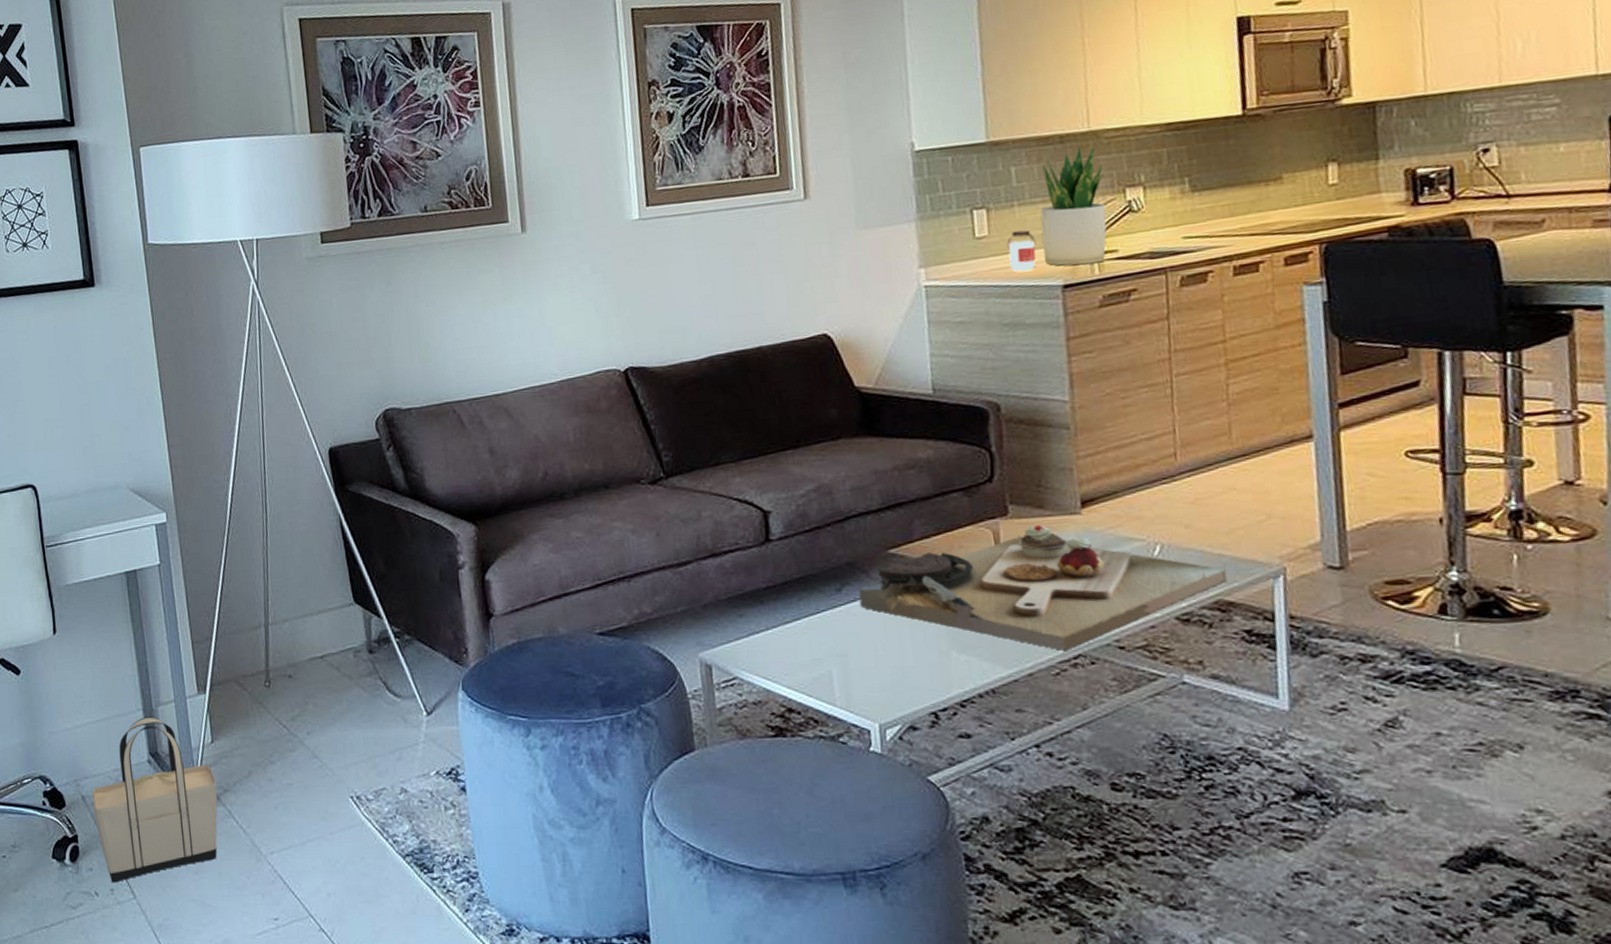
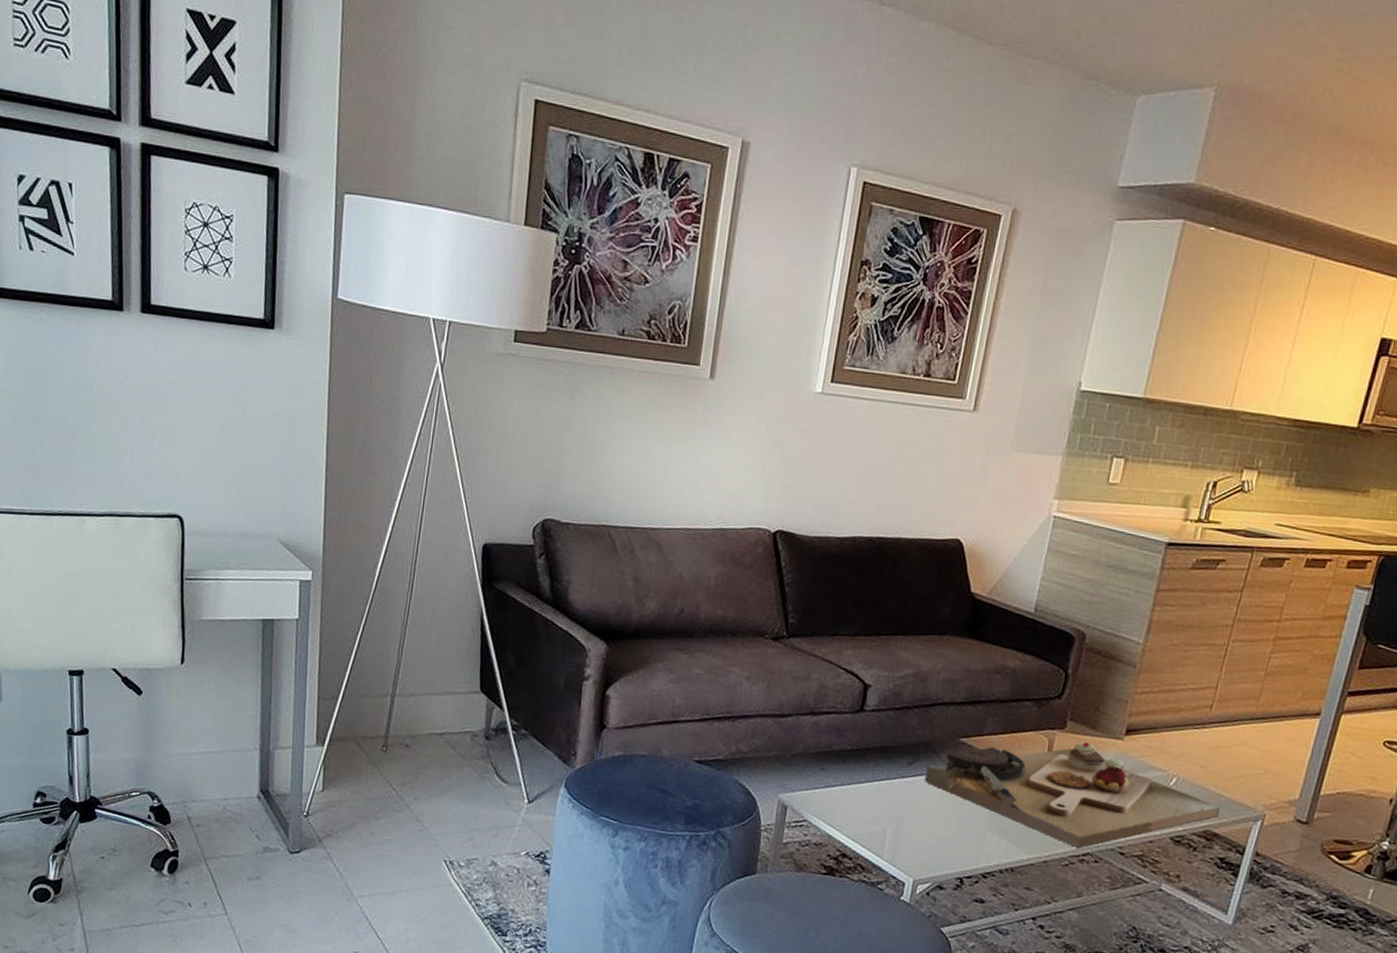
shopping bag: present [92,716,218,883] -> none [197,756,320,898]
jar: present [1007,230,1036,272] -> none [1129,485,1158,524]
planter: present [1040,148,1107,266] -> none [1159,423,1233,530]

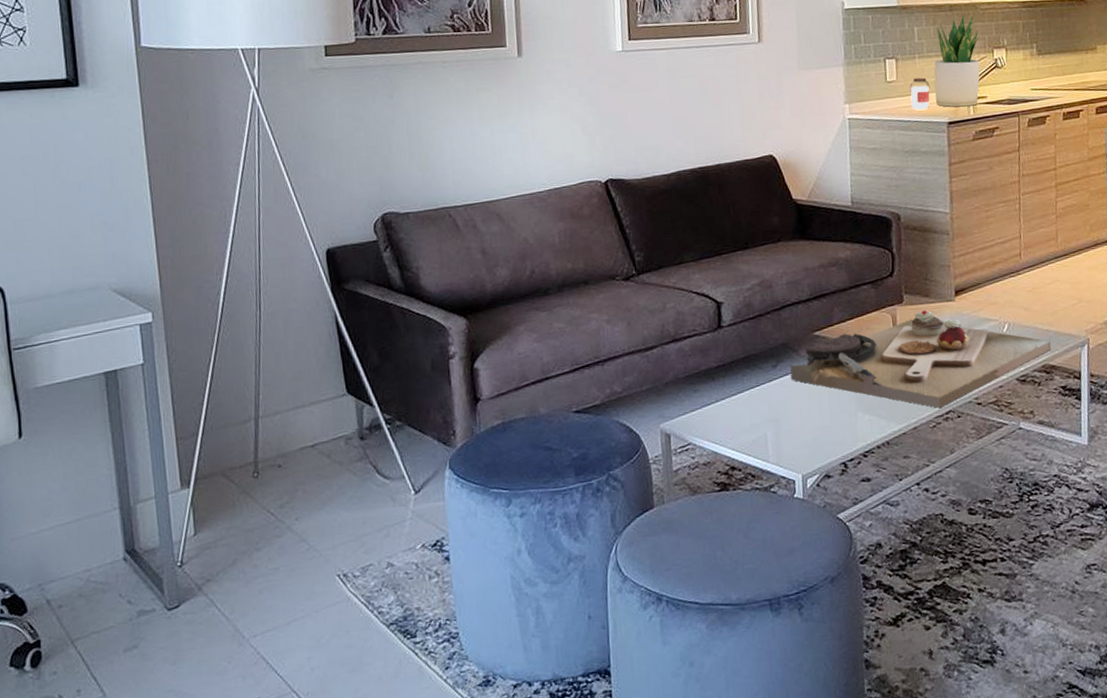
jar: none [1129,485,1158,524] -> present [909,77,930,111]
planter: none [1159,423,1233,530] -> present [934,16,981,108]

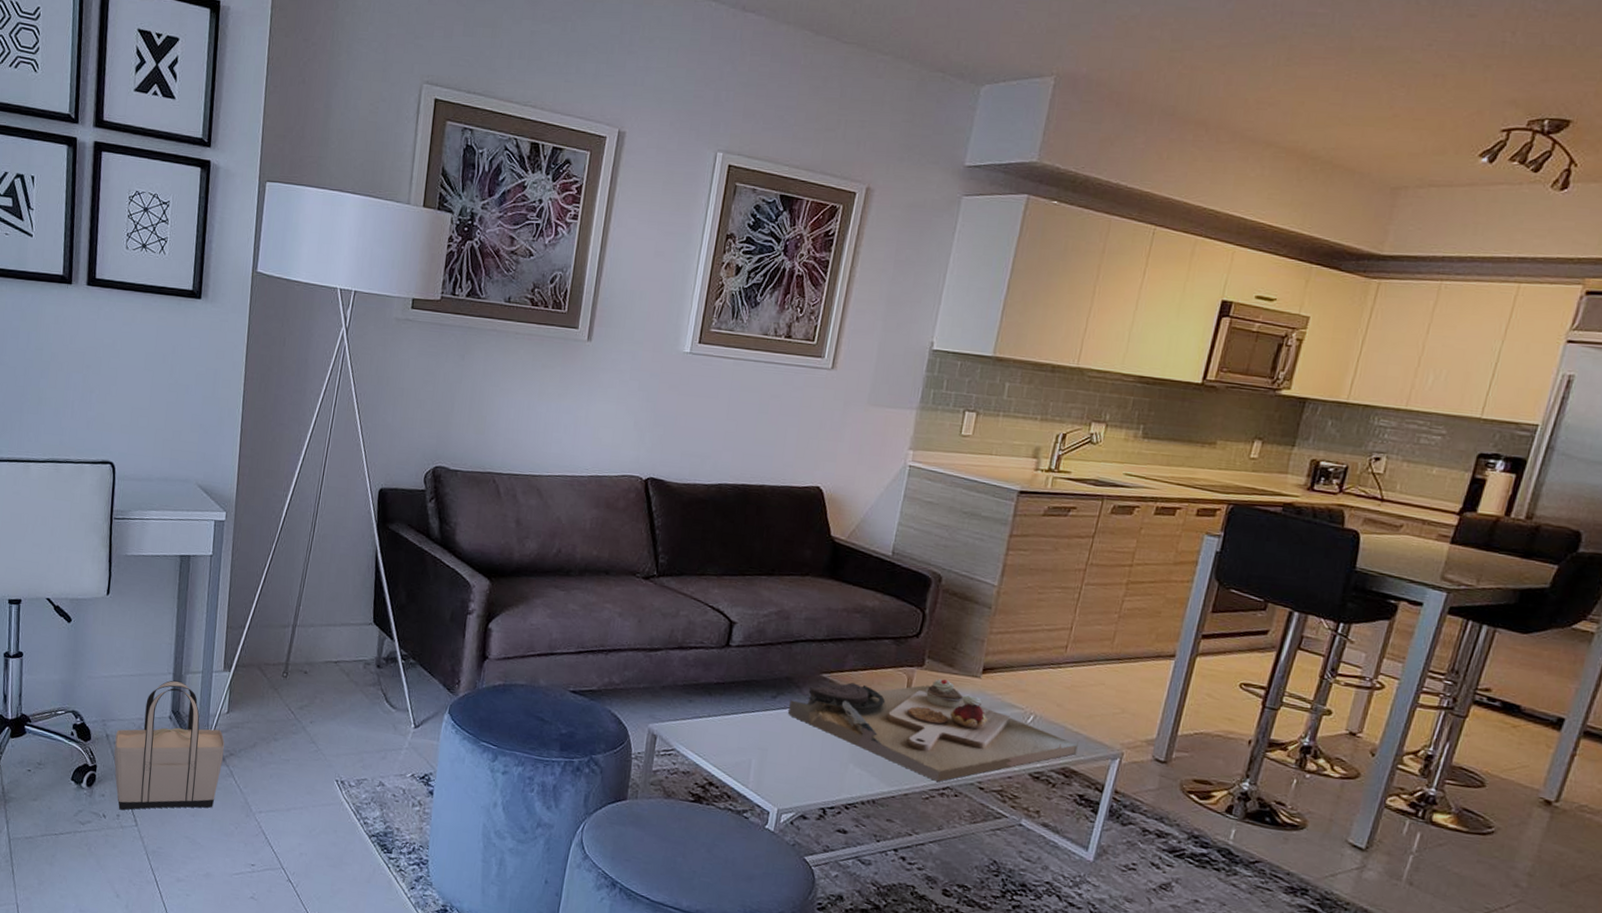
shopping bag: none [59,514,199,684] -> present [114,680,225,810]
jar: present [909,77,930,111] -> none [982,437,1009,473]
planter: present [934,16,981,108] -> none [1011,380,1081,479]

